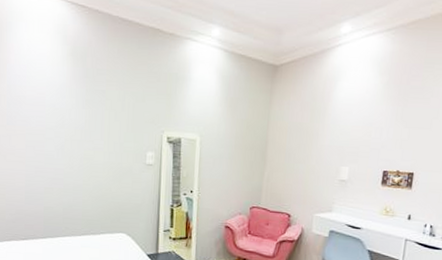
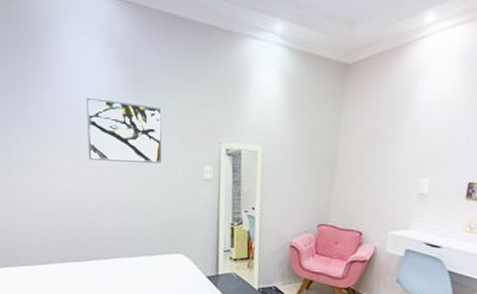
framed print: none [39,87,109,149] -> present [87,97,163,163]

